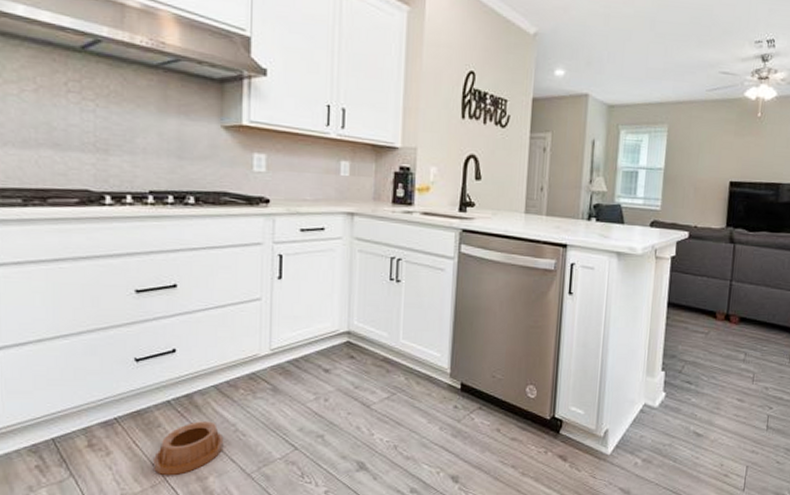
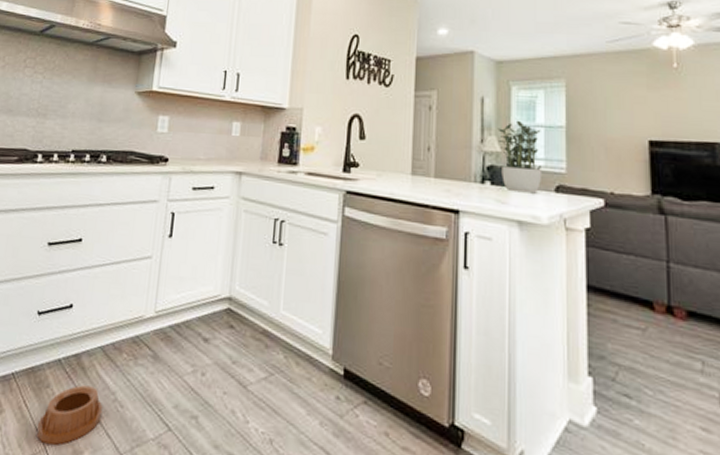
potted plant: none [605,162,643,228] -> present [497,120,542,194]

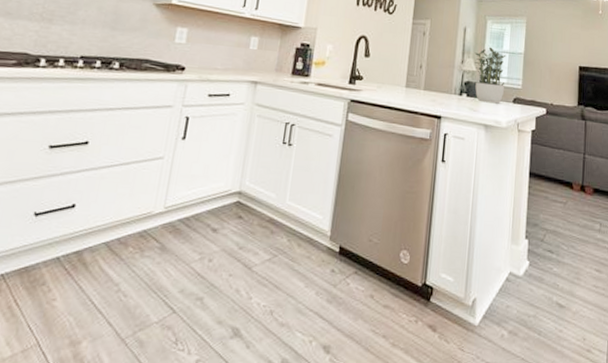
pet bowl: present [37,385,103,445] -> none [29,280,105,340]

